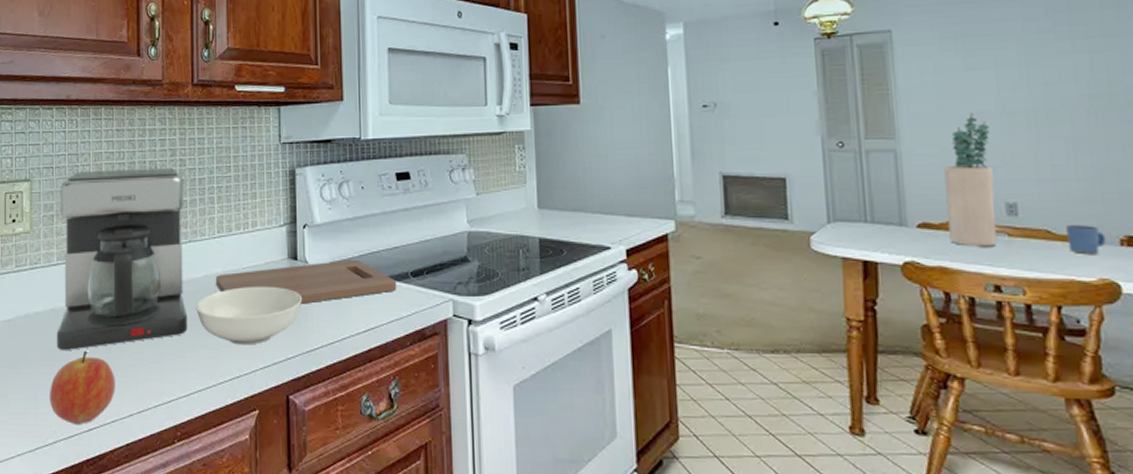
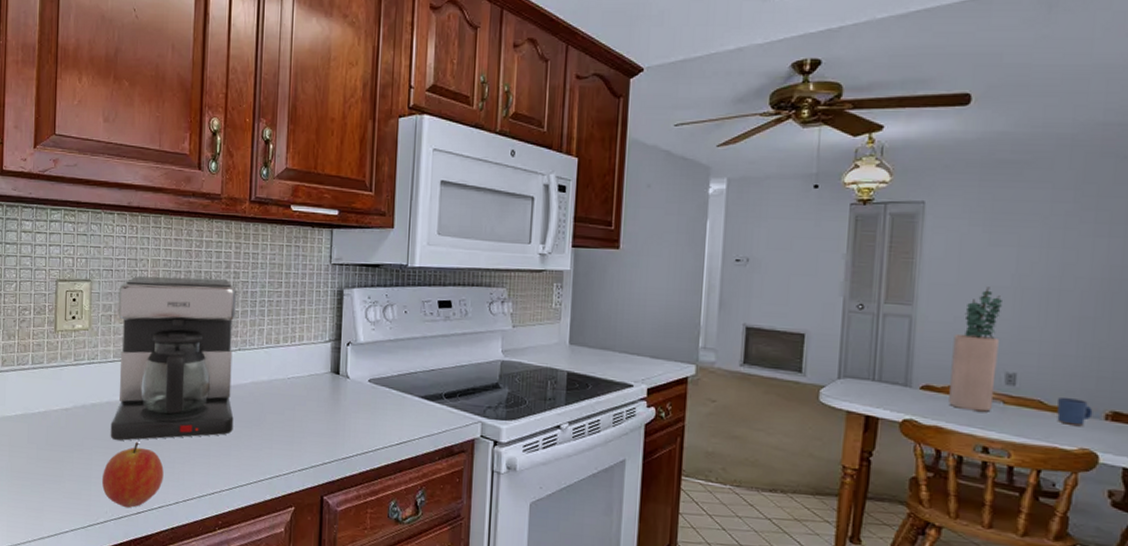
bowl: present [194,286,303,345] -> none [240,395,342,449]
cutting board: present [216,259,397,304] -> none [262,377,431,415]

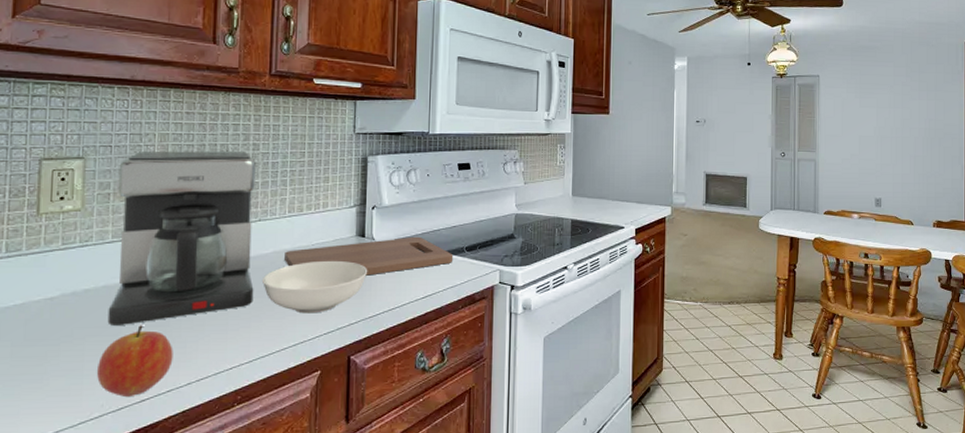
bowl: none [240,395,342,449] -> present [261,260,368,314]
cutting board: none [262,377,431,415] -> present [285,236,454,276]
vase: present [949,287,1002,412] -> none [842,137,870,228]
mug: present [1057,396,1093,426] -> none [906,213,926,232]

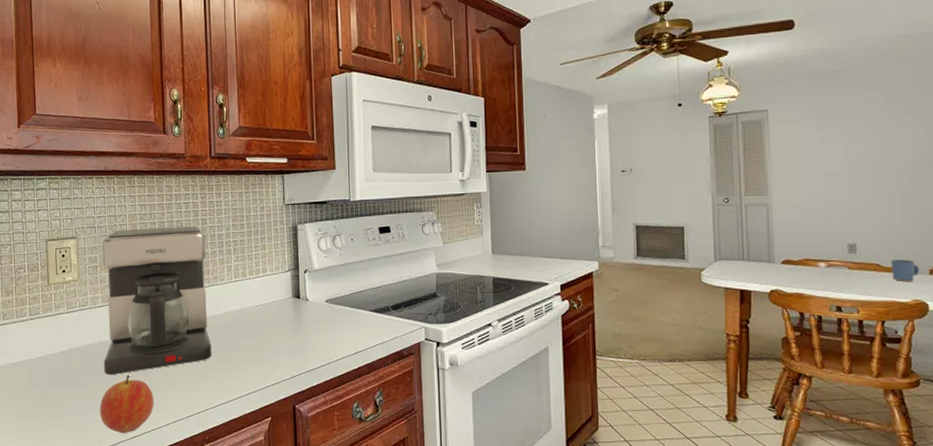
bowl: present [261,260,368,314] -> none [217,319,305,367]
cutting board: present [285,236,454,276] -> none [234,297,381,333]
mug: none [906,213,926,232] -> present [891,259,920,281]

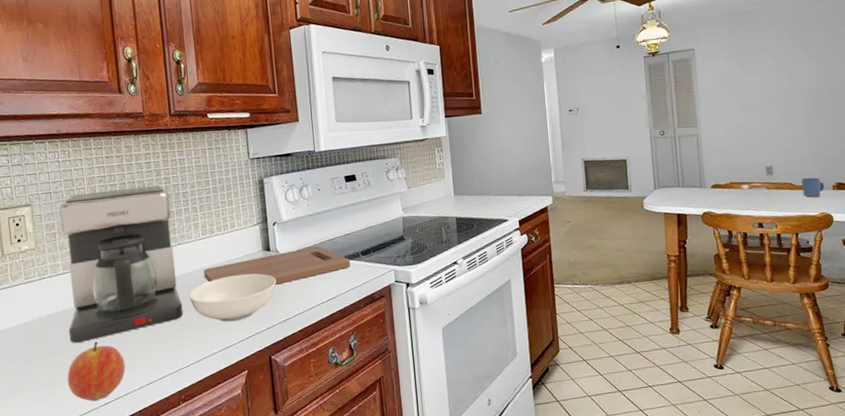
bowl: none [217,319,305,367] -> present [187,273,277,322]
cutting board: none [234,297,381,333] -> present [204,246,351,285]

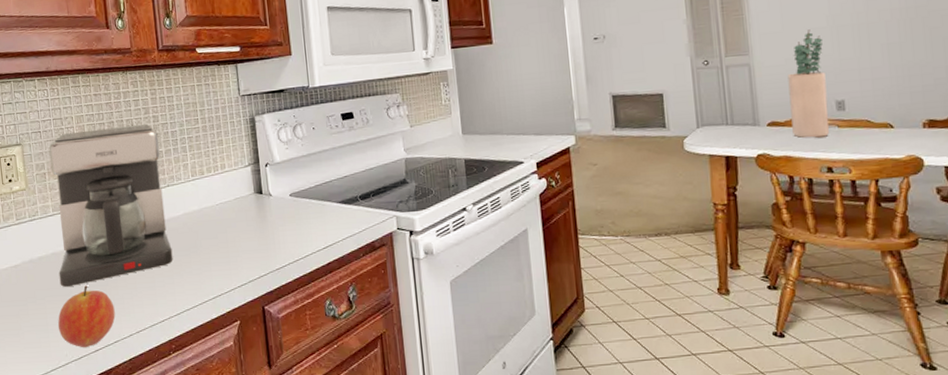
bowl: present [187,273,277,322] -> none [177,217,270,269]
cutting board: present [204,246,351,285] -> none [194,189,349,230]
vase: none [728,106,761,199] -> present [787,29,830,138]
mug: present [802,177,825,197] -> none [882,113,913,137]

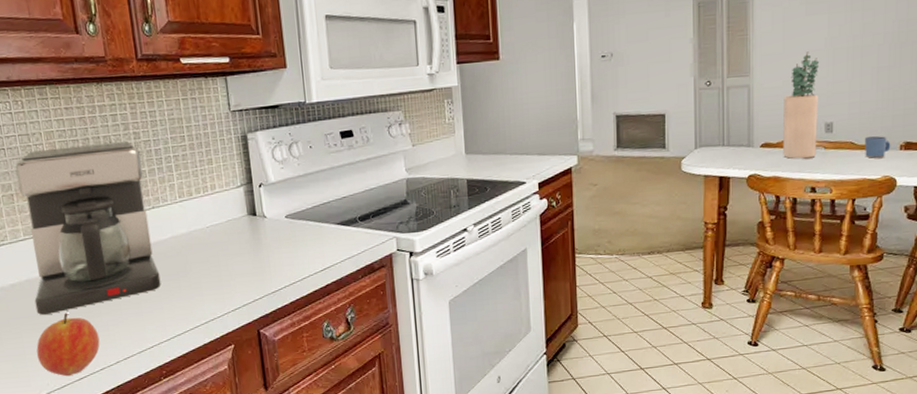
mug: none [882,113,913,137] -> present [865,135,891,158]

